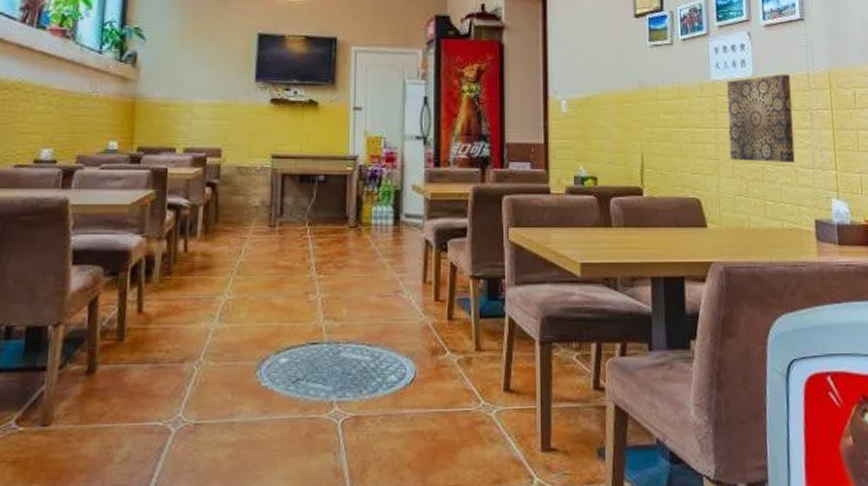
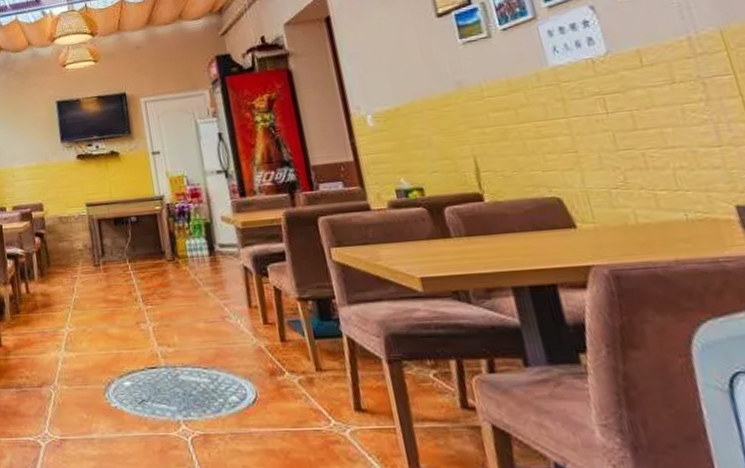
wall art: present [726,74,795,162] -> none [572,43,690,151]

